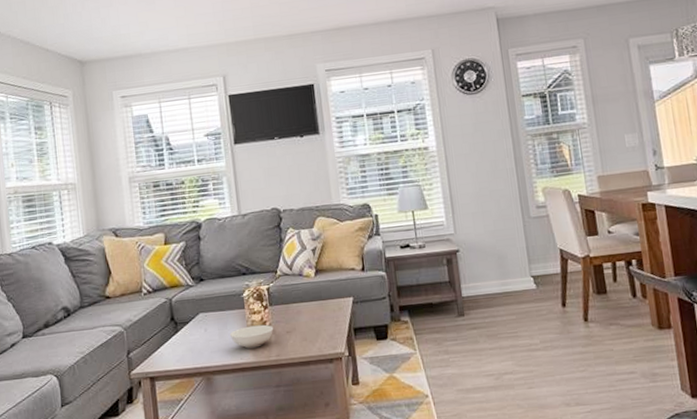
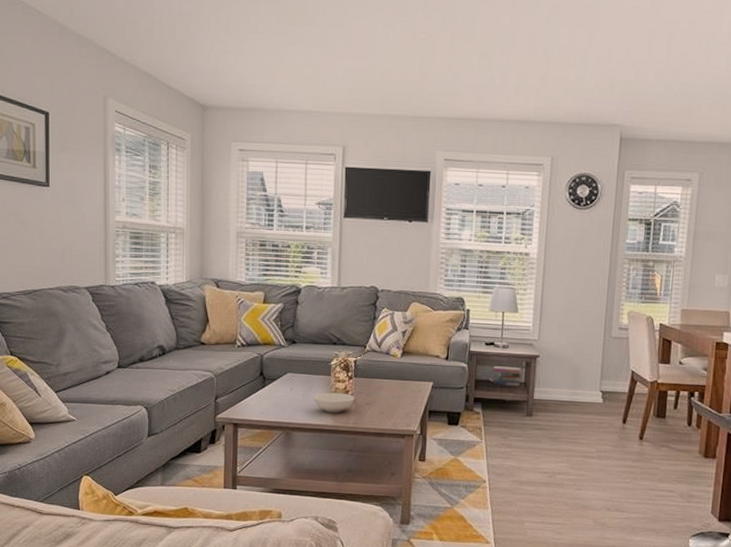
books: none [411,266,445,289] -> present [489,366,521,386]

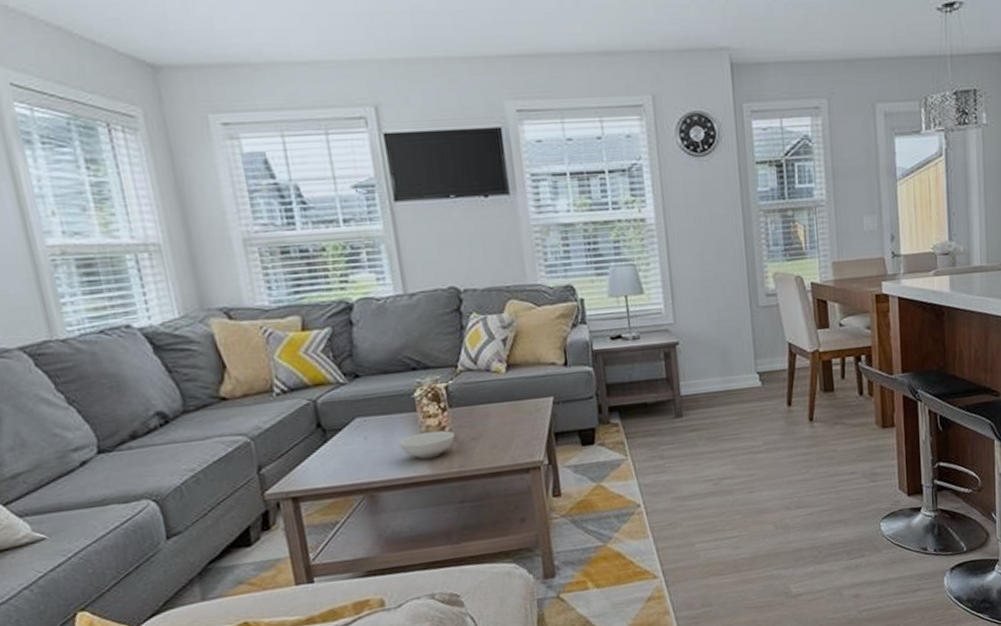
books: present [489,366,521,386] -> none [622,361,662,387]

